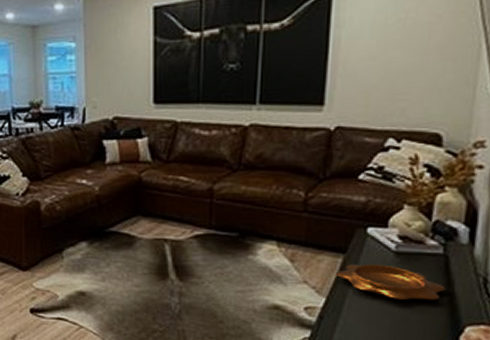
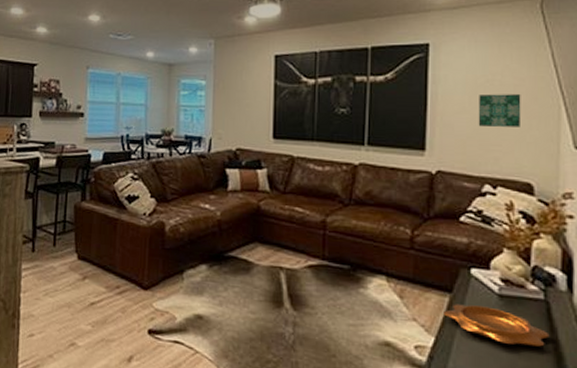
wall art: none [385,33,437,73] -> present [478,94,521,127]

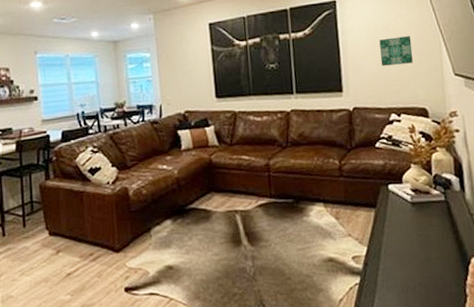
decorative bowl: present [444,304,550,347] -> none [371,213,452,242]

